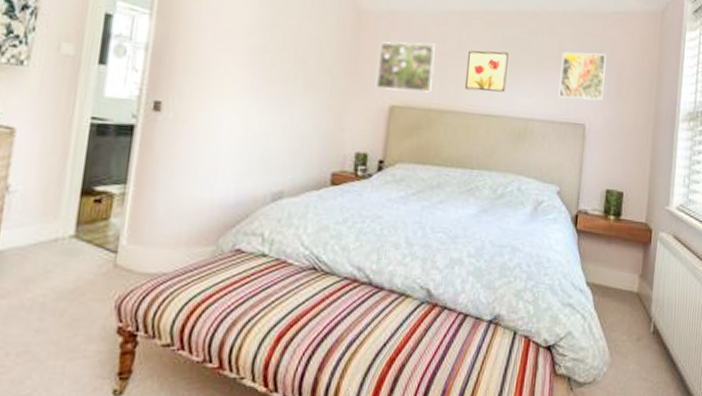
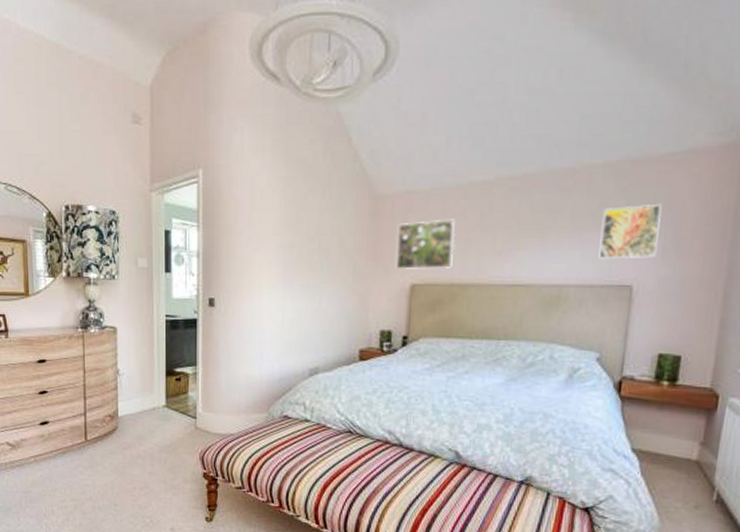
wall art: present [464,50,509,93] -> none [487,217,537,261]

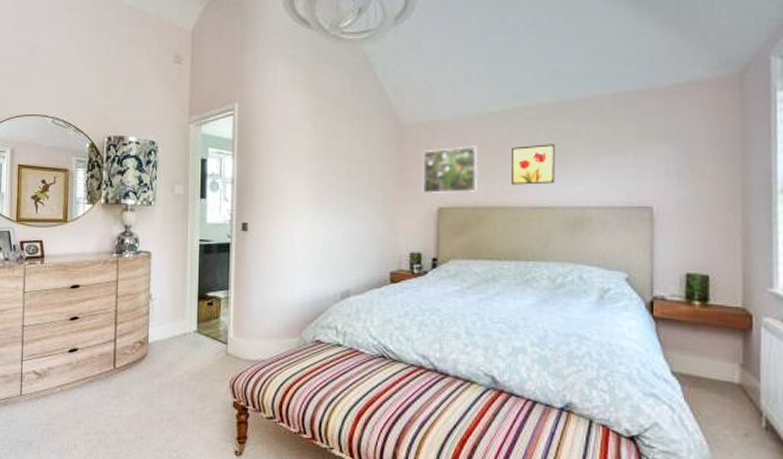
wall art: none [487,217,537,261] -> present [510,144,555,185]
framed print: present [598,203,662,260] -> none [616,130,672,182]

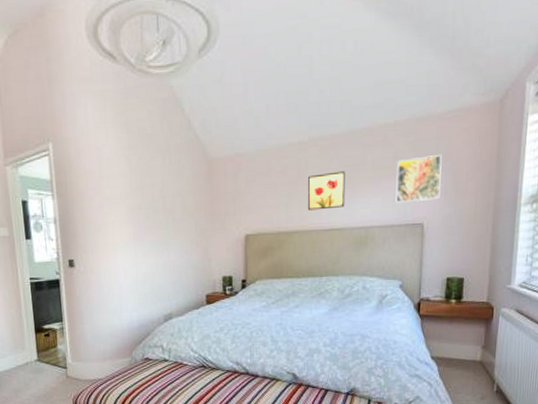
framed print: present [422,146,479,195] -> none [231,176,280,223]
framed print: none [616,130,672,182] -> present [396,154,442,203]

